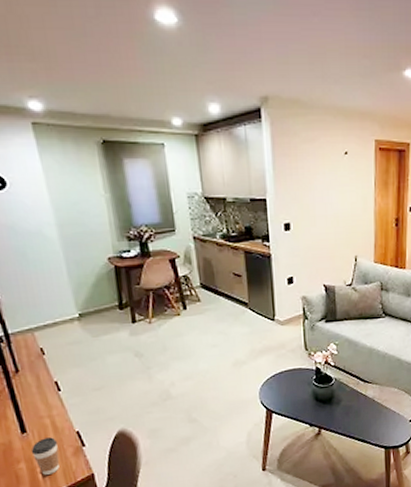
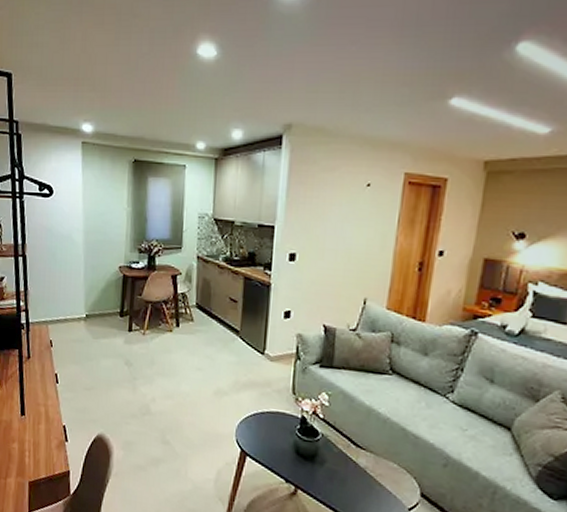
coffee cup: present [30,437,60,475] -> none [24,424,47,461]

